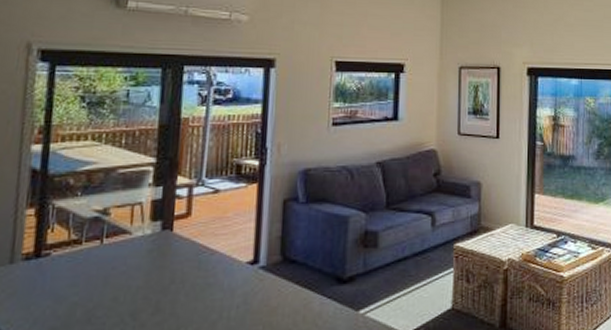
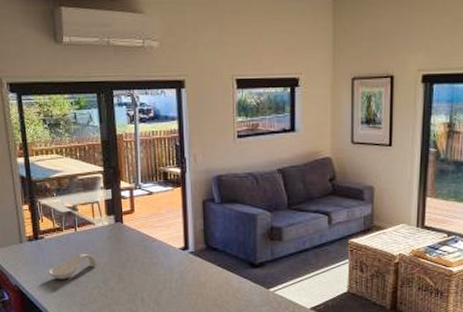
spoon rest: none [47,274,127,316] -> present [48,253,97,280]

